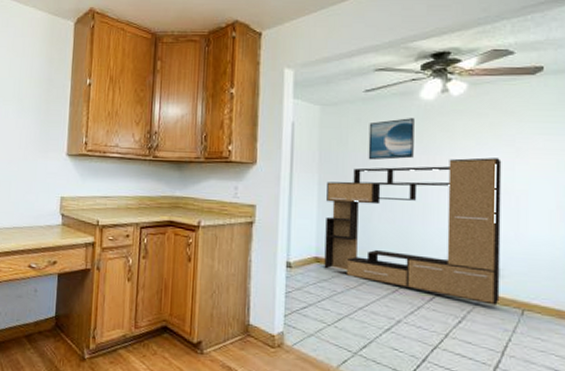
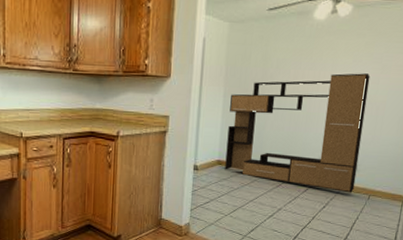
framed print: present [368,118,414,161] -> none [266,36,307,75]

